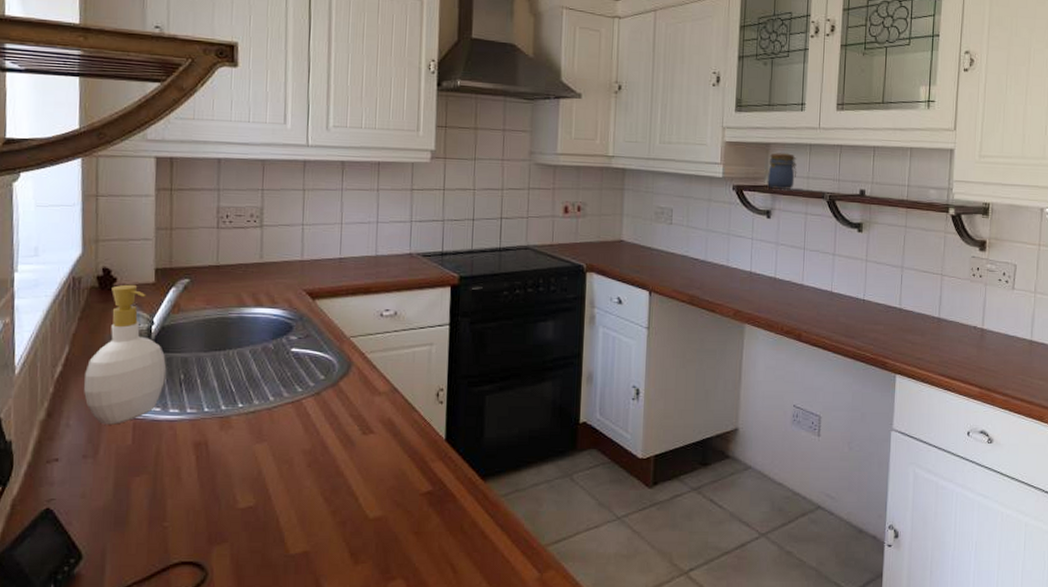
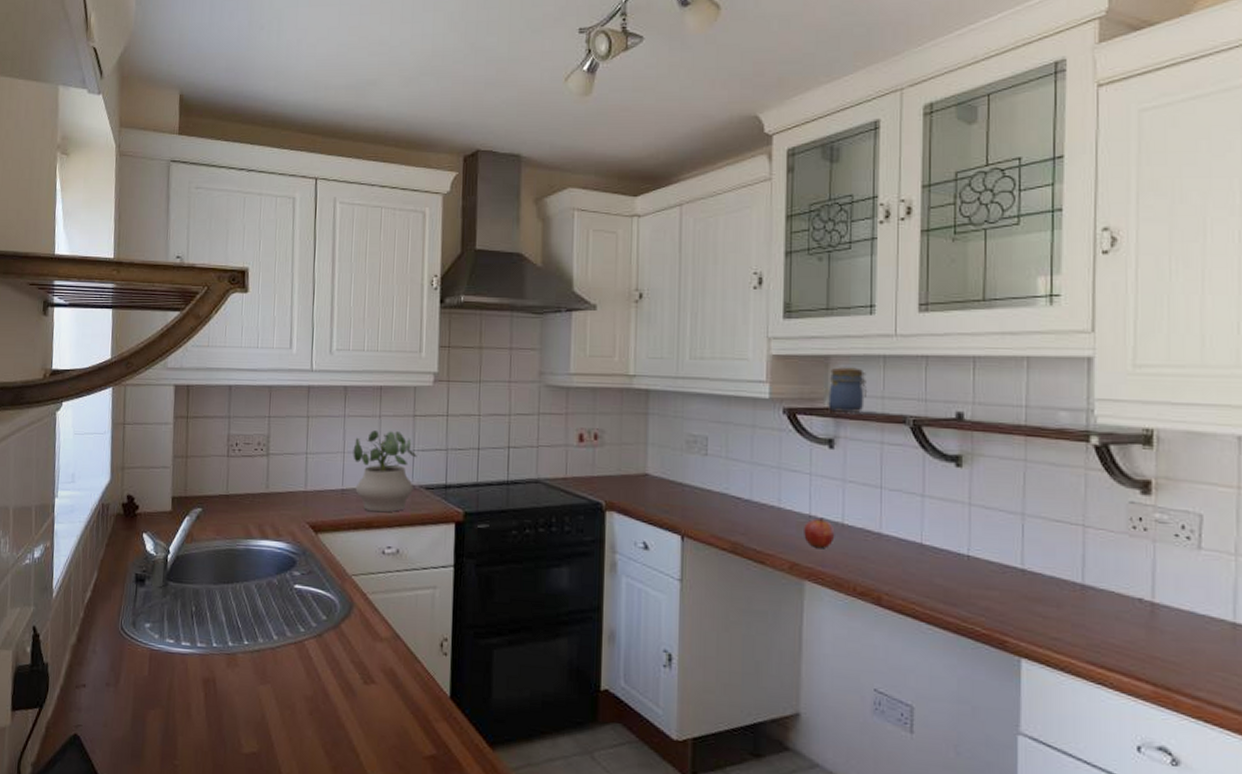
soap bottle: present [83,284,167,425] -> none [108,512,180,654]
potted plant: none [350,203,415,279] -> present [353,430,417,513]
fruit: none [745,273,769,297] -> present [804,518,835,548]

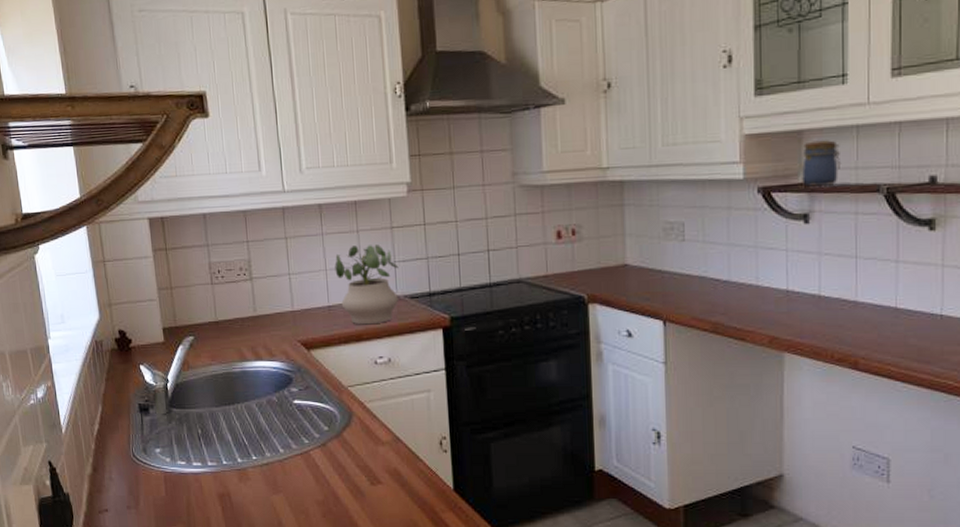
fruit: present [804,518,835,548] -> none [782,291,812,320]

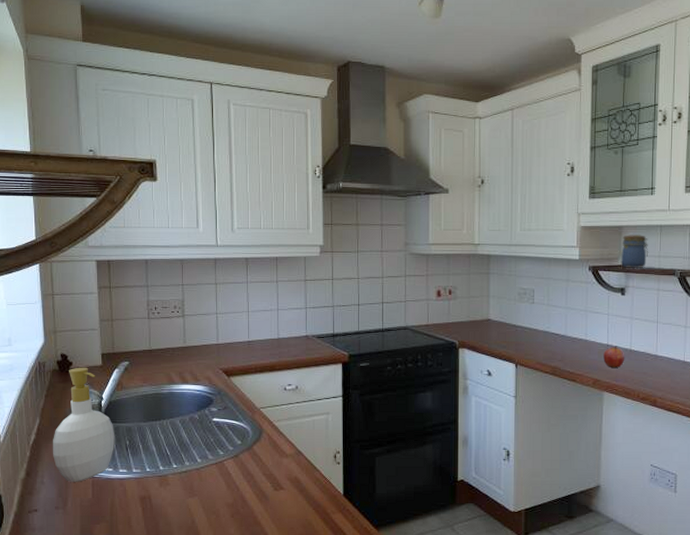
soap bottle: none [117,344,186,478] -> present [52,367,116,482]
potted plant: present [334,245,399,325] -> none [256,293,309,358]
fruit: none [782,291,812,320] -> present [603,346,625,367]

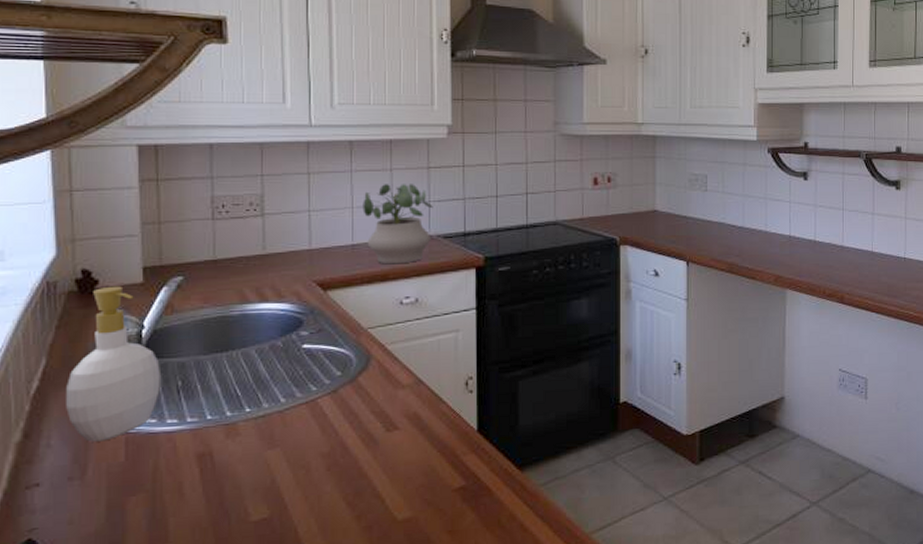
potted plant: none [256,293,309,358] -> present [363,184,433,265]
fruit: present [603,346,625,367] -> none [785,237,809,262]
jar: present [621,235,649,268] -> none [803,113,833,150]

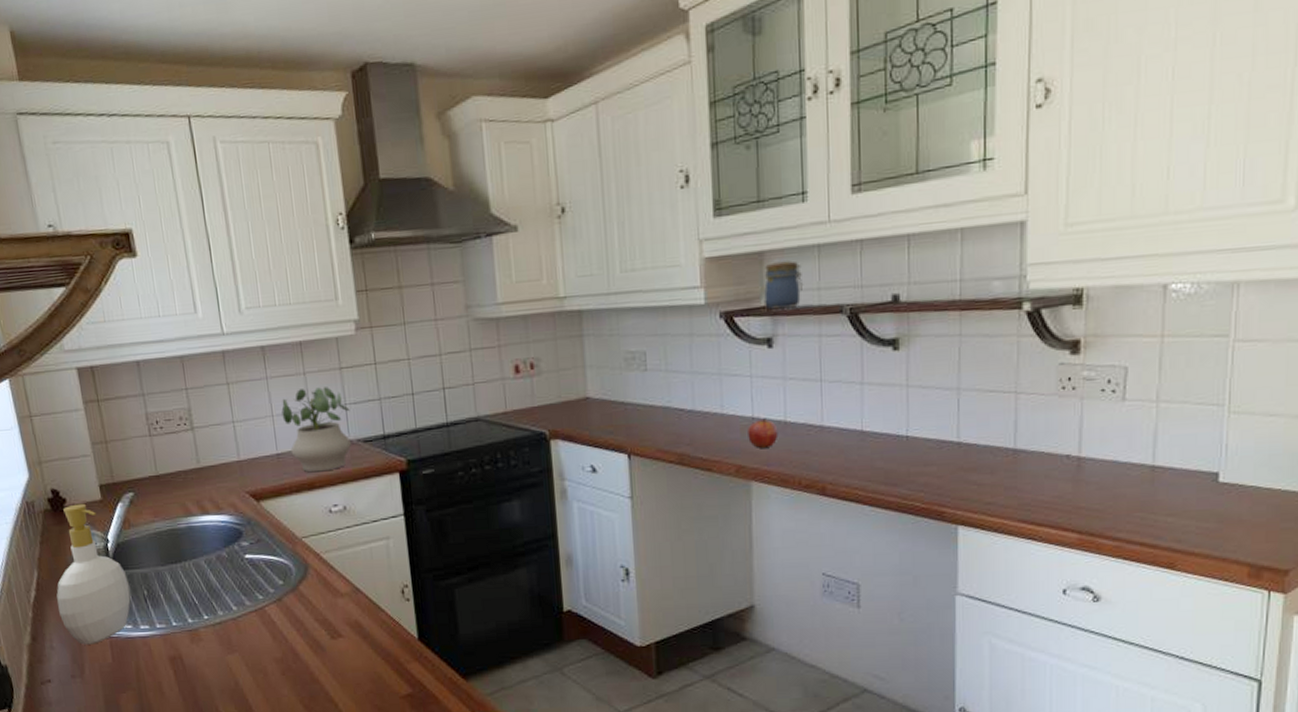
fruit: none [785,237,809,262] -> present [748,418,779,448]
jar: none [803,113,833,150] -> present [764,260,804,310]

